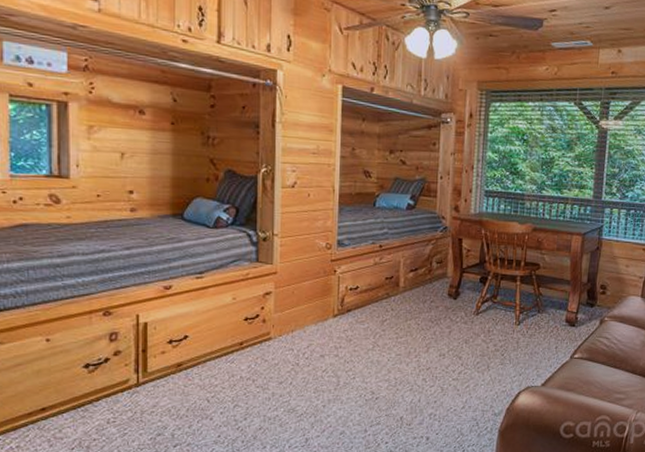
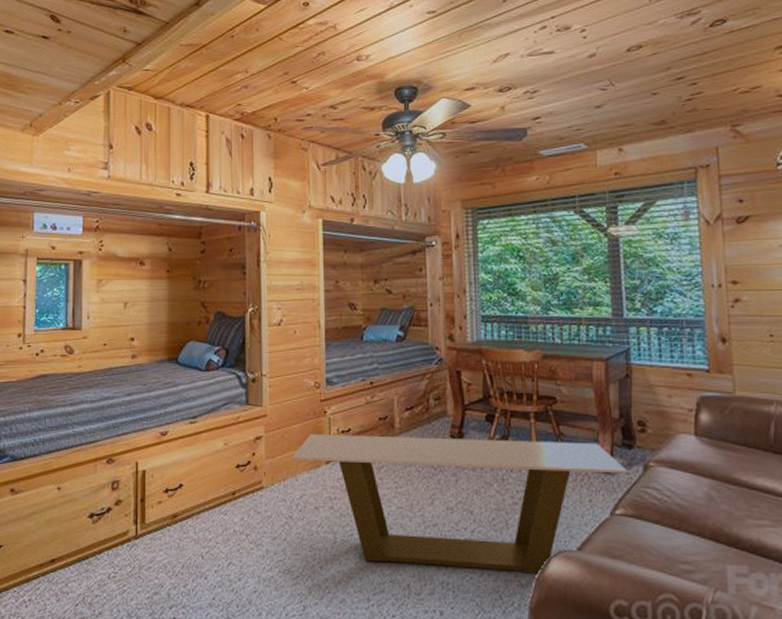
coffee table: none [300,291,587,405] -> present [292,434,627,574]

